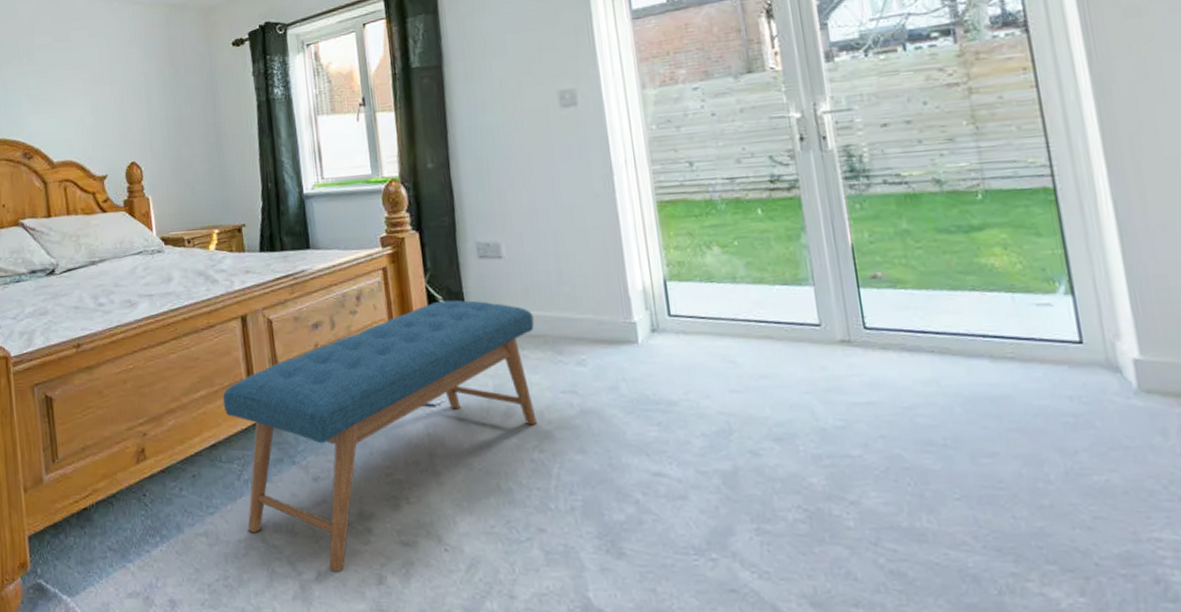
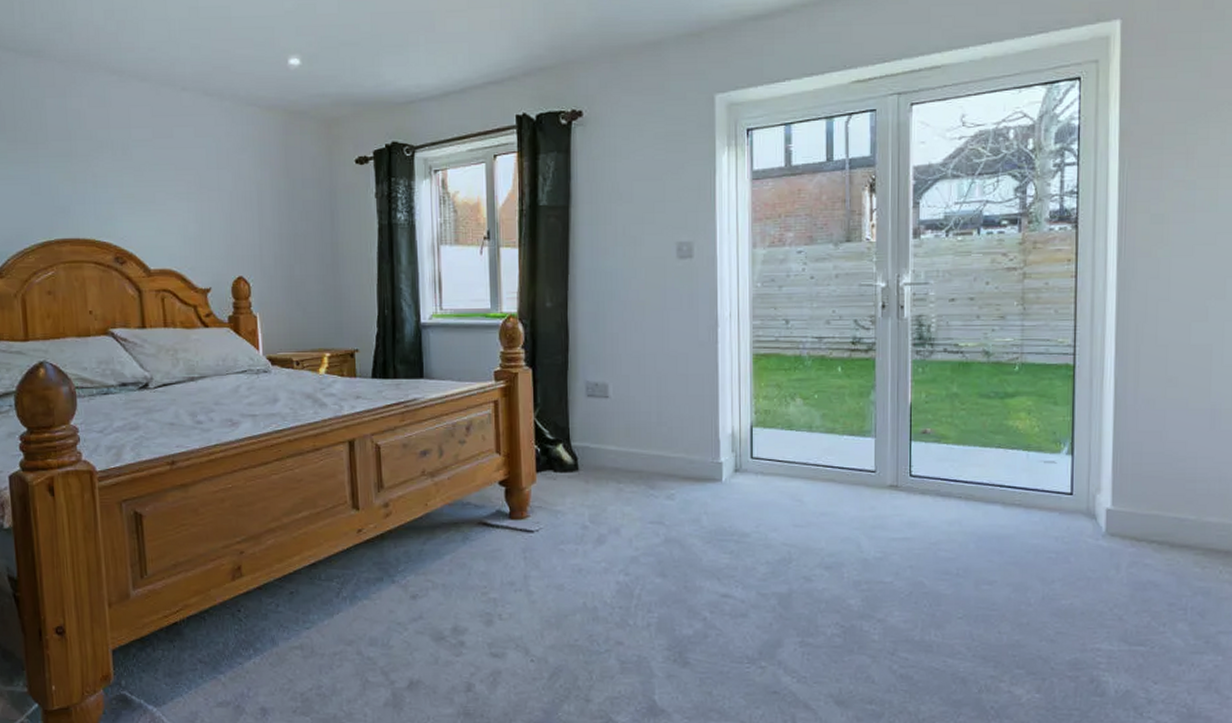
bench: present [222,300,537,573] -> none [325,435,632,681]

